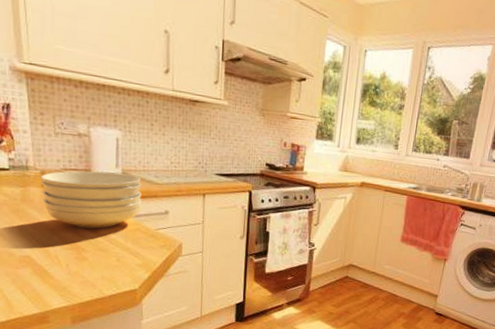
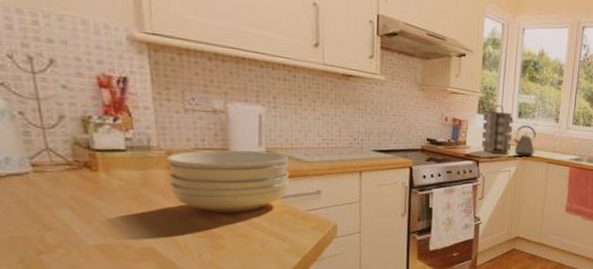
spice rack: none [318,130,352,181] -> present [481,105,514,155]
kettle: none [349,151,375,185] -> present [512,124,537,157]

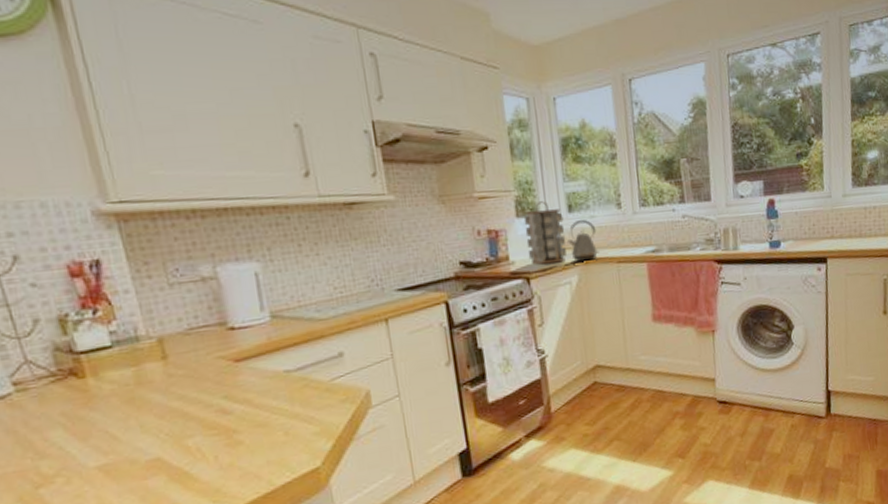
bowl: present [165,150,290,213] -> none [157,315,305,403]

